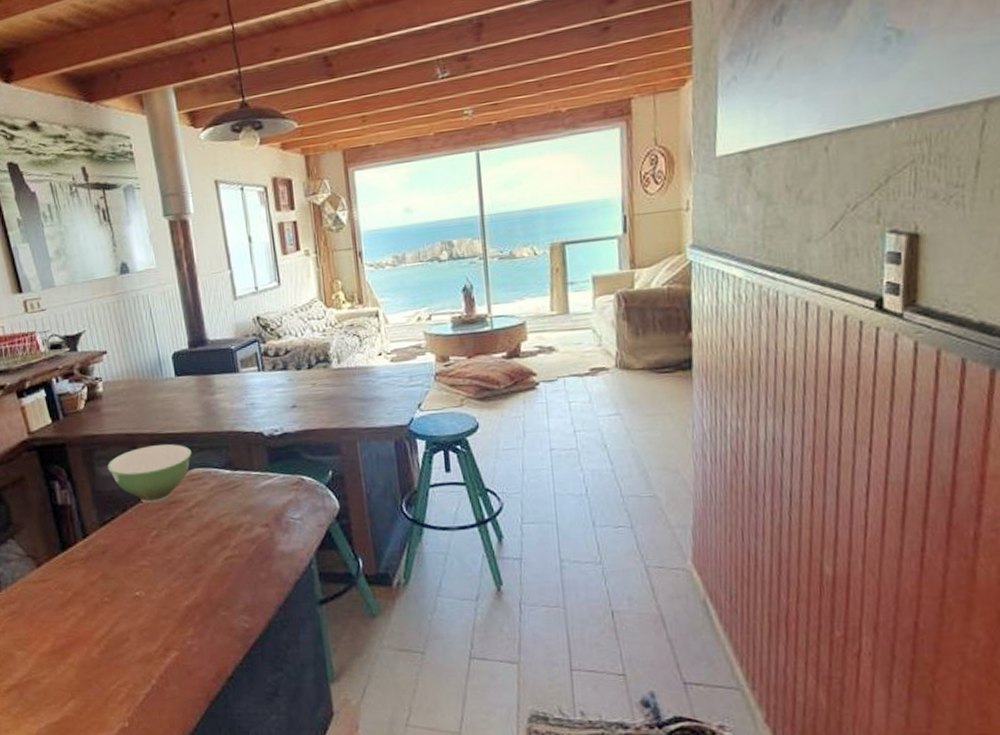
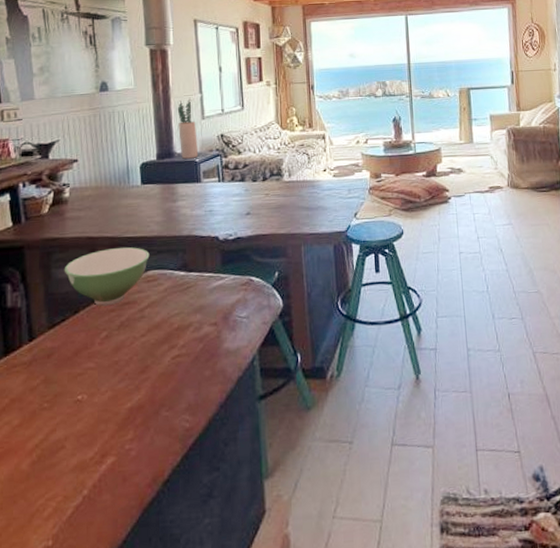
vase: none [205,275,234,348] -> present [177,97,199,160]

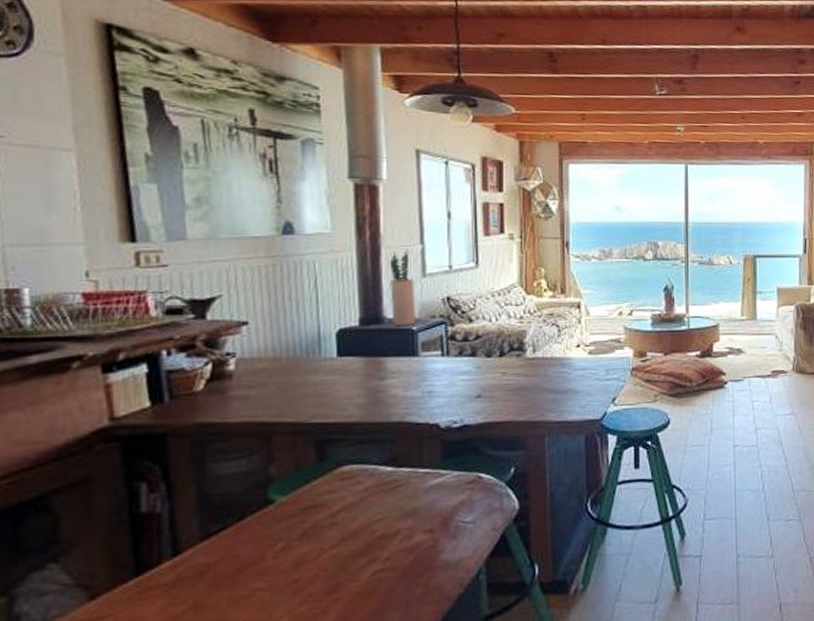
bowl: present [64,247,150,307] -> none [225,435,346,511]

